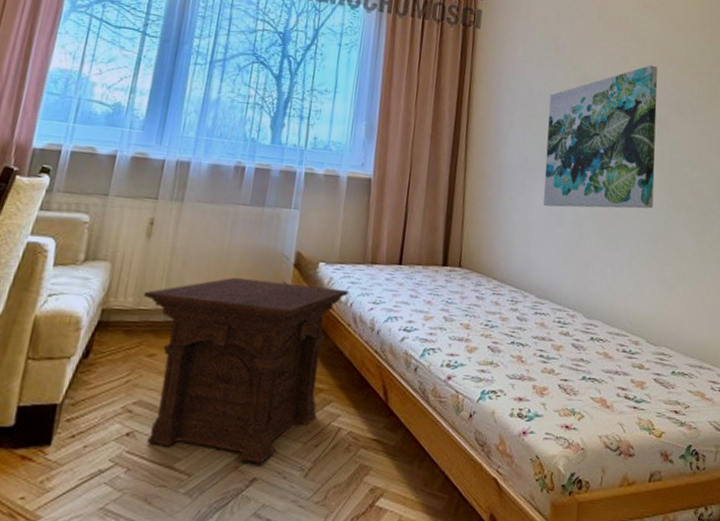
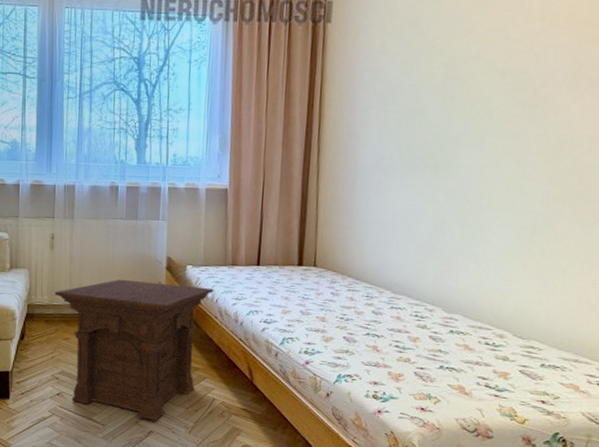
wall art: present [543,64,658,209] -> none [401,34,547,205]

